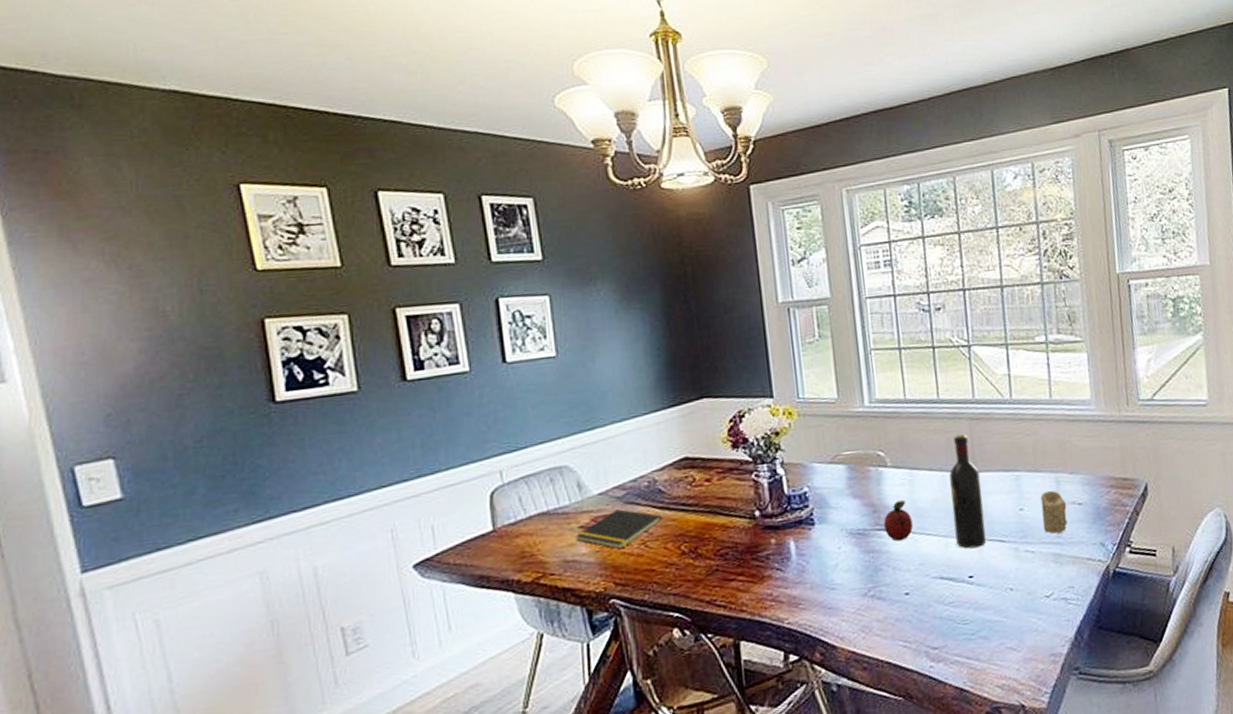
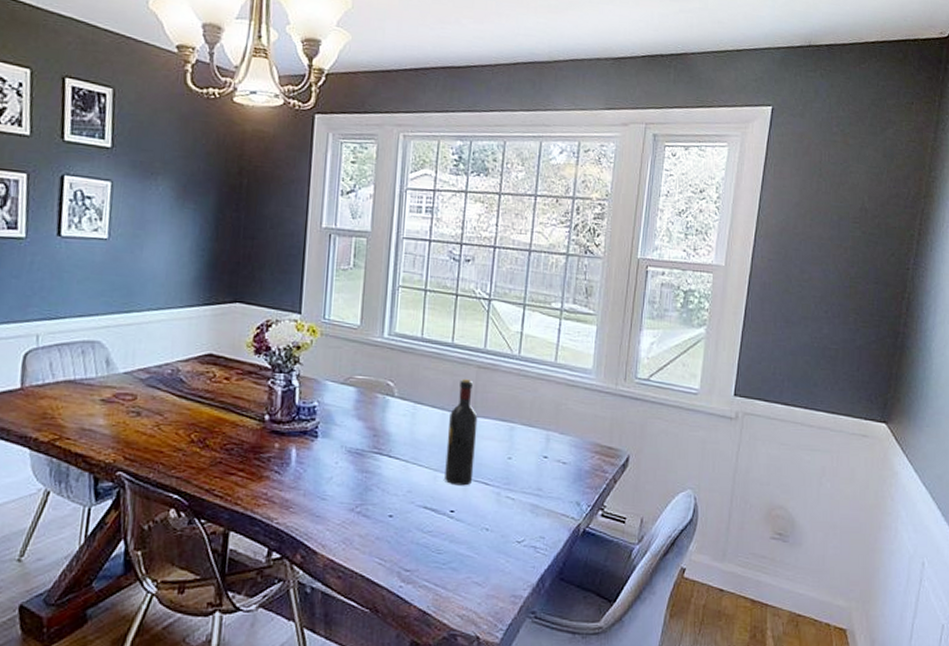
notepad: present [575,509,663,550] -> none [95,390,180,427]
fruit: present [883,500,913,542] -> none [381,430,408,467]
candle: present [1040,491,1068,534] -> none [526,446,552,486]

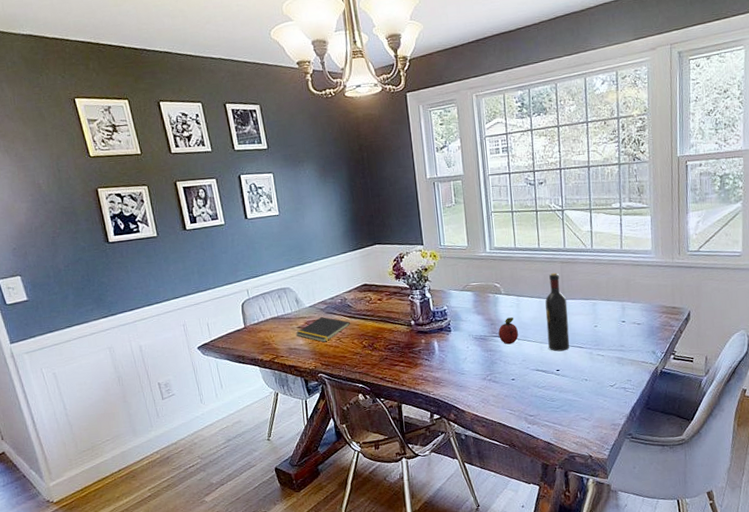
notepad: none [95,390,180,427] -> present [295,317,351,343]
fruit: none [381,430,408,467] -> present [498,317,518,345]

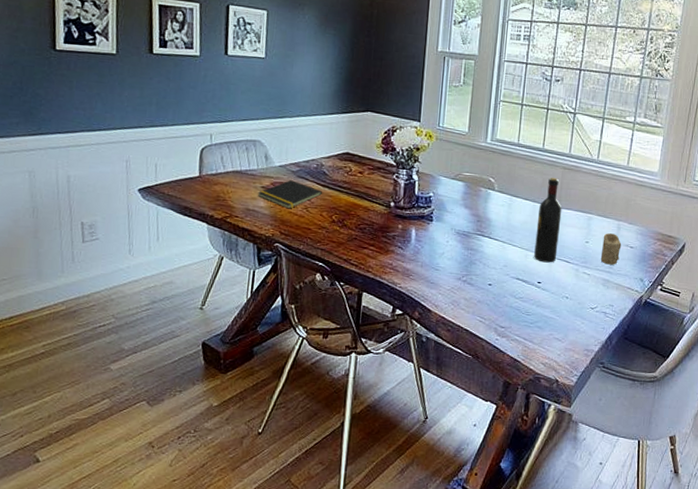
fruit: present [498,317,518,345] -> none [483,217,505,246]
candle: none [610,314,629,344] -> present [600,233,622,265]

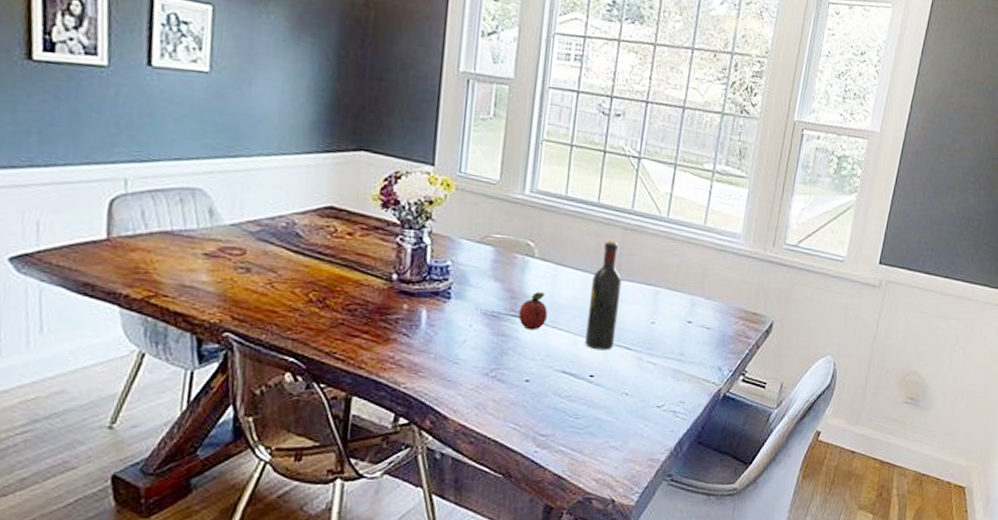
notepad: present [257,180,323,209] -> none [197,244,296,285]
fruit: none [483,217,505,246] -> present [518,292,548,331]
candle: present [600,233,622,265] -> none [669,311,696,351]

